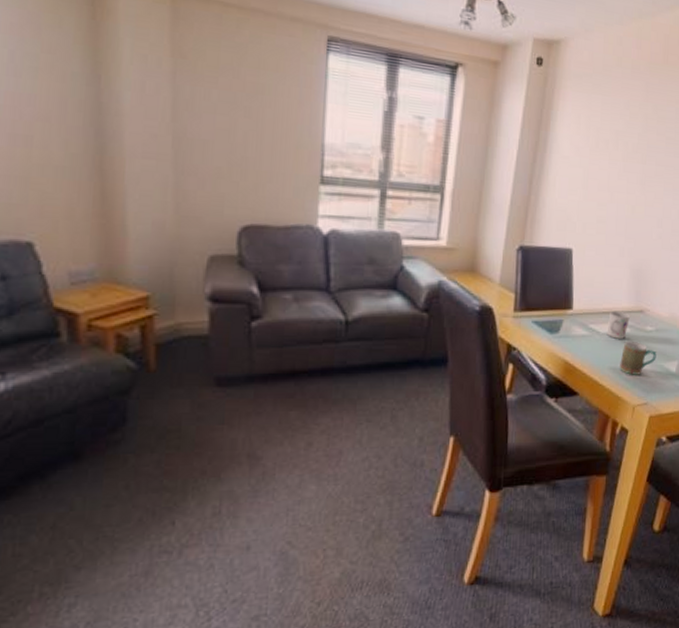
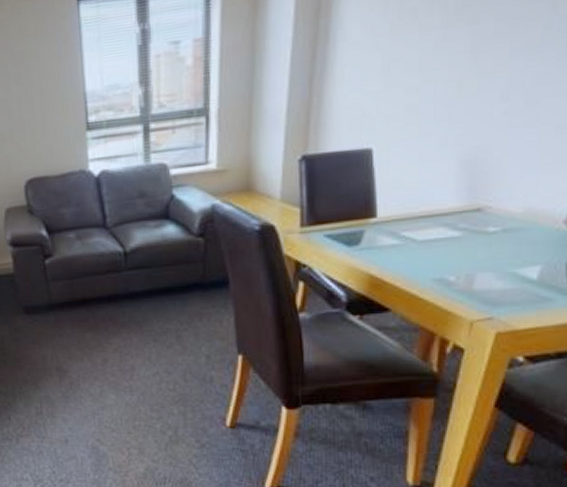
mug: present [606,310,630,339] -> none [426,212,461,246]
mug: present [620,340,657,375] -> none [448,246,505,286]

